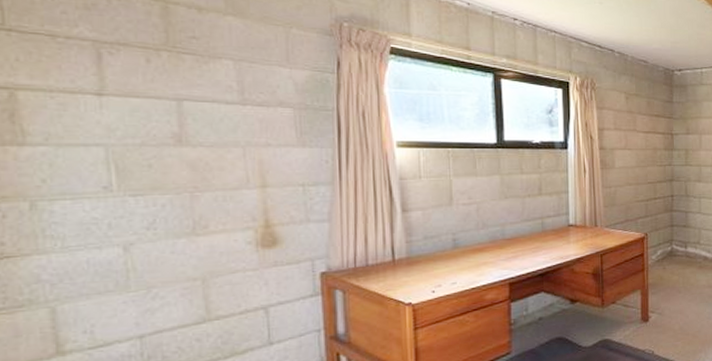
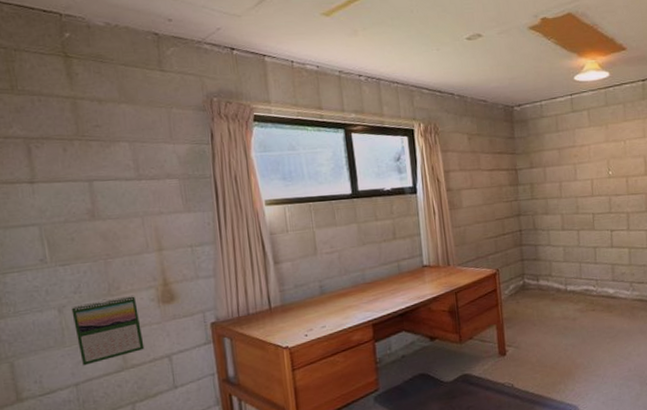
calendar: none [141,236,235,315] -> present [71,295,145,366]

